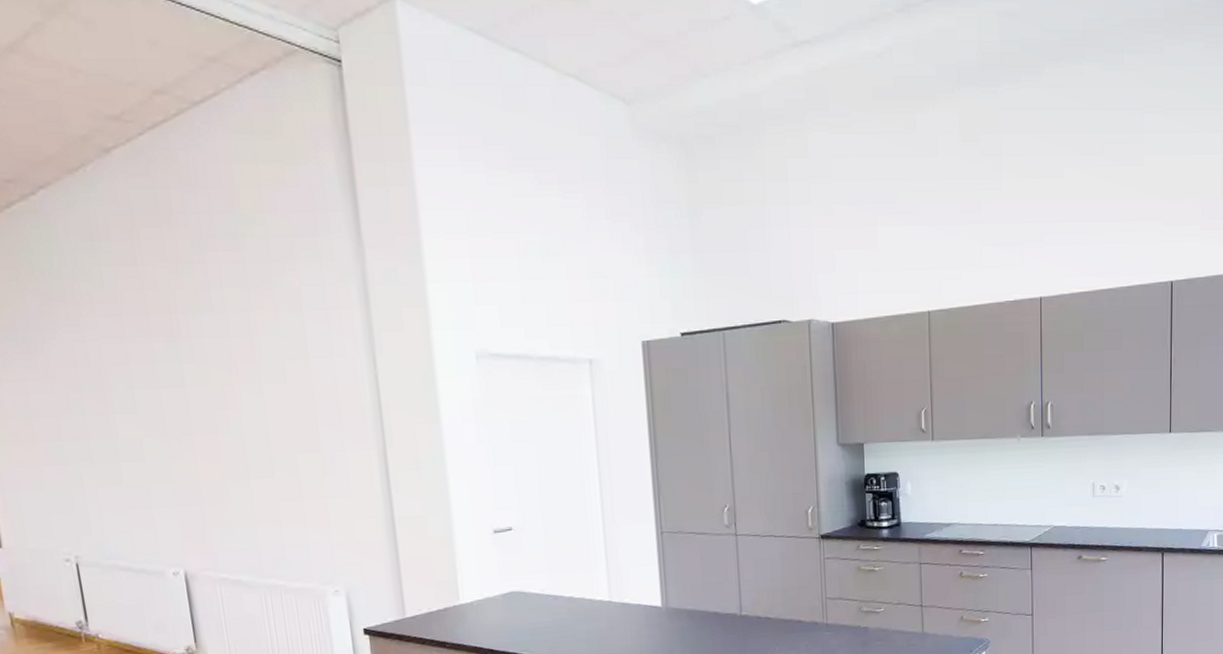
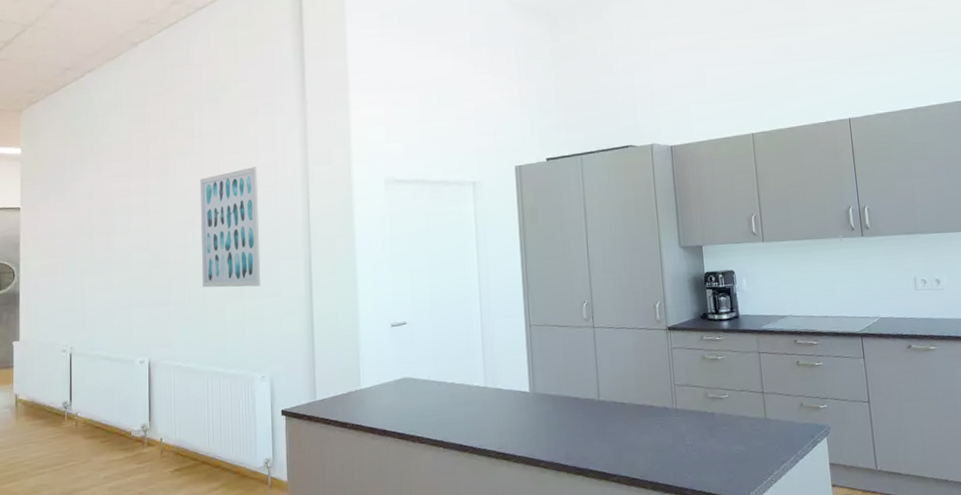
wall art: none [225,331,324,484] -> present [199,167,261,288]

